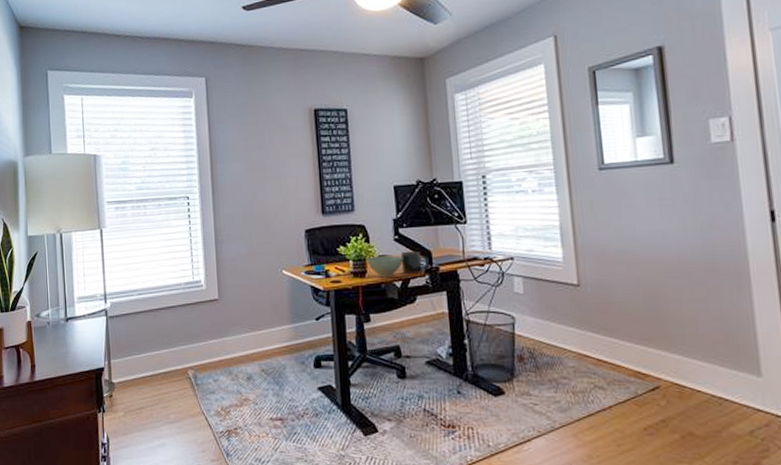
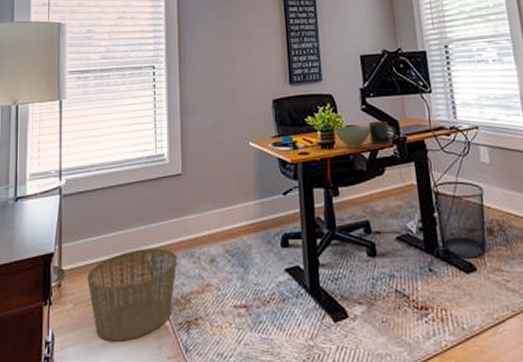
basket: none [135,365,217,445] -> present [87,248,178,342]

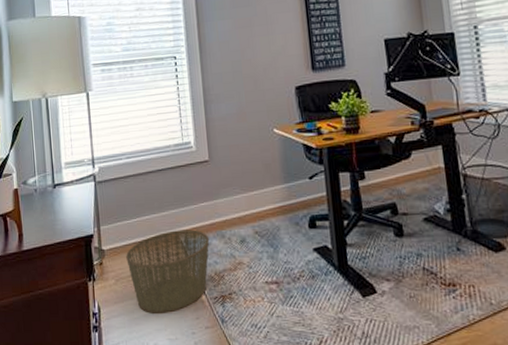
bowl: present [335,125,371,149] -> none [359,110,397,134]
mug: present [368,120,397,145] -> none [393,104,423,129]

